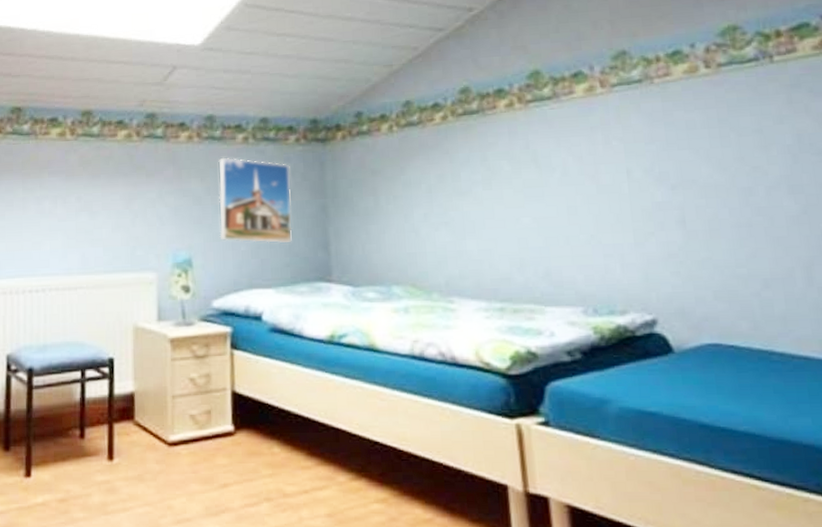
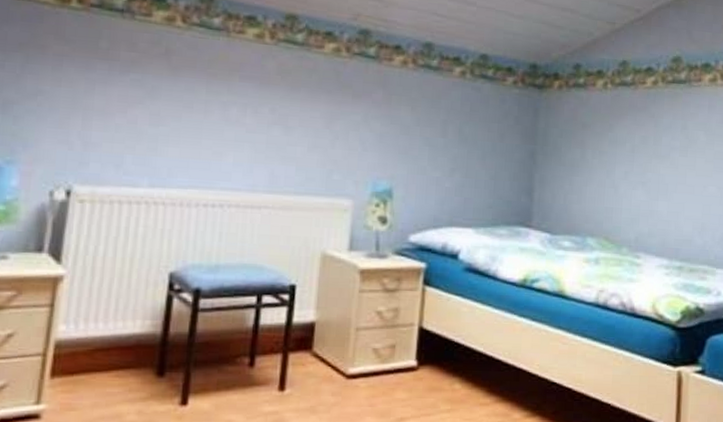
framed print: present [218,157,293,243] -> none [424,89,505,184]

